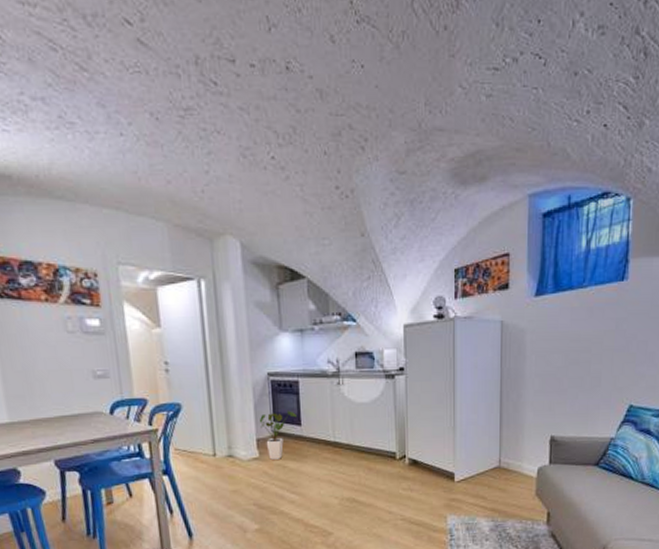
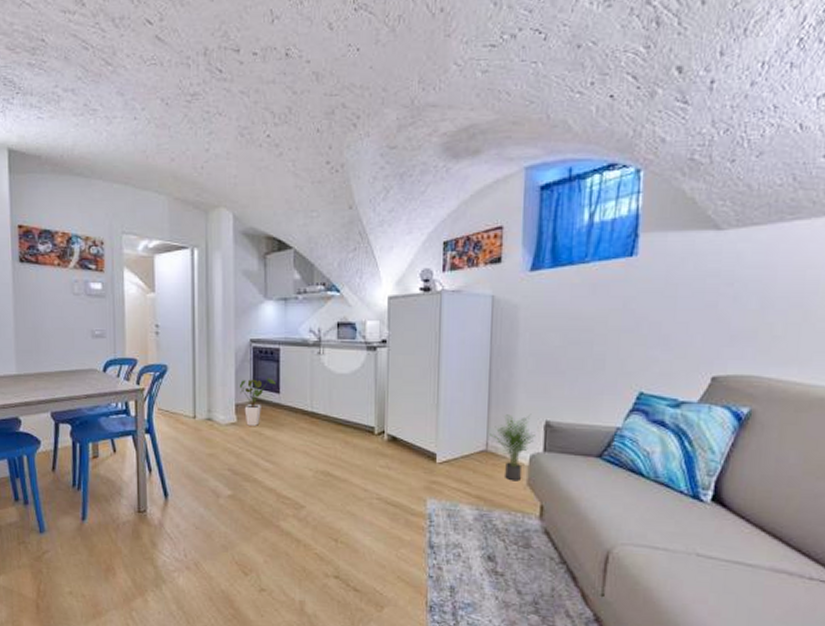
potted plant: none [502,430,542,493] -> present [490,413,535,482]

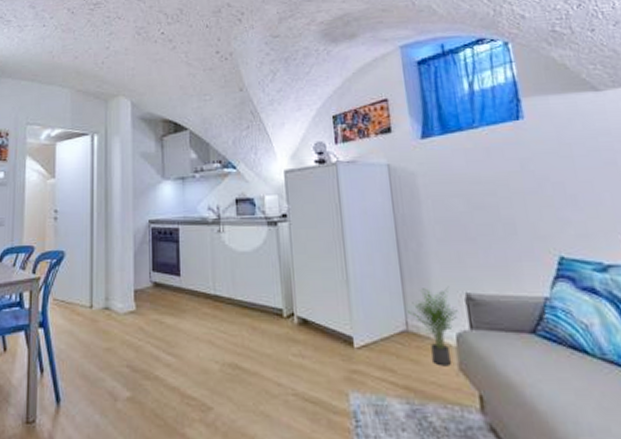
house plant: present [240,378,276,426] -> none [139,260,176,314]

